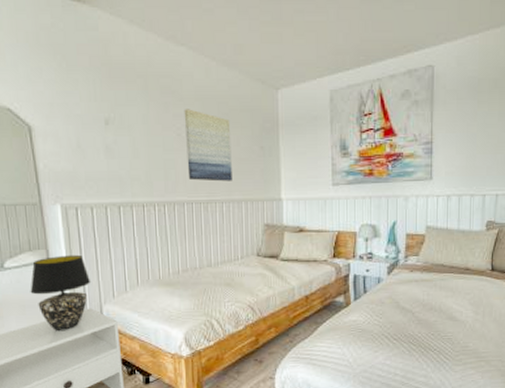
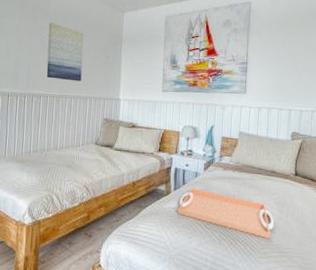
serving tray: none [360,296,470,345] -> present [178,188,275,240]

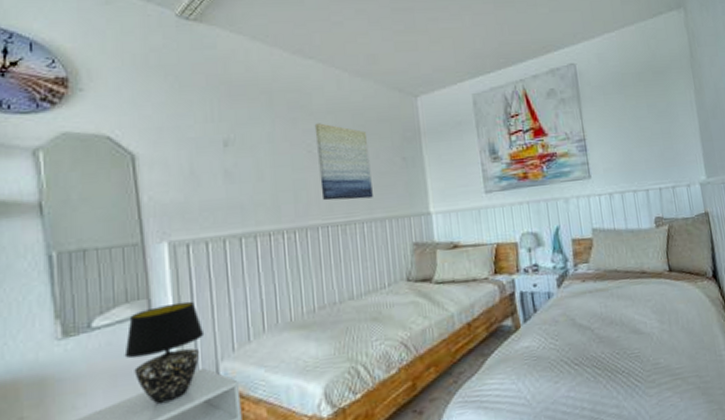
serving tray: present [178,188,275,240] -> none [533,314,658,362]

